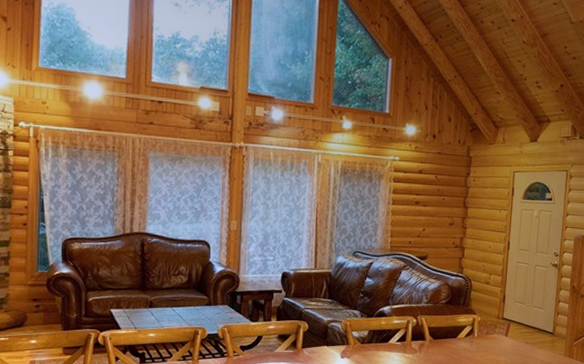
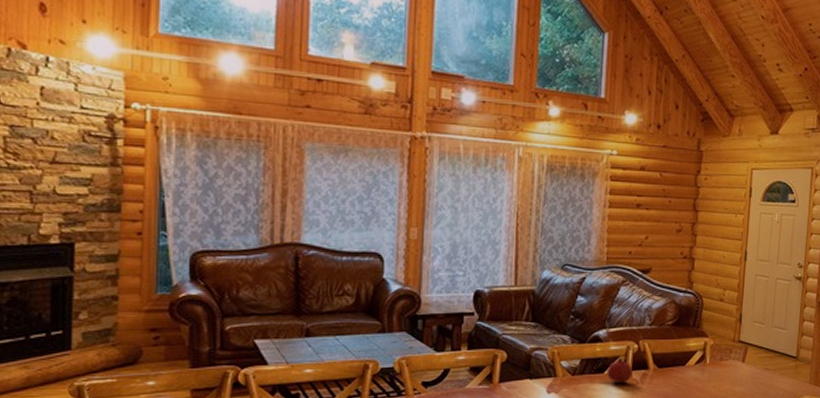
fruit: none [390,329,412,352] -> present [607,357,633,384]

